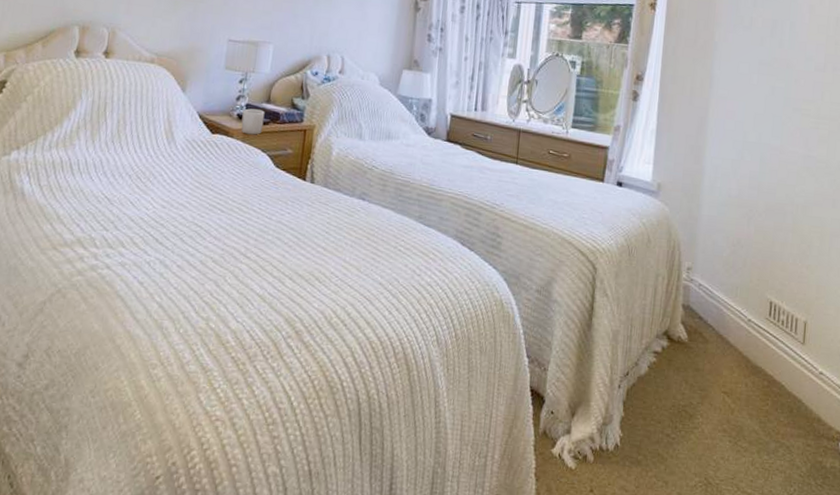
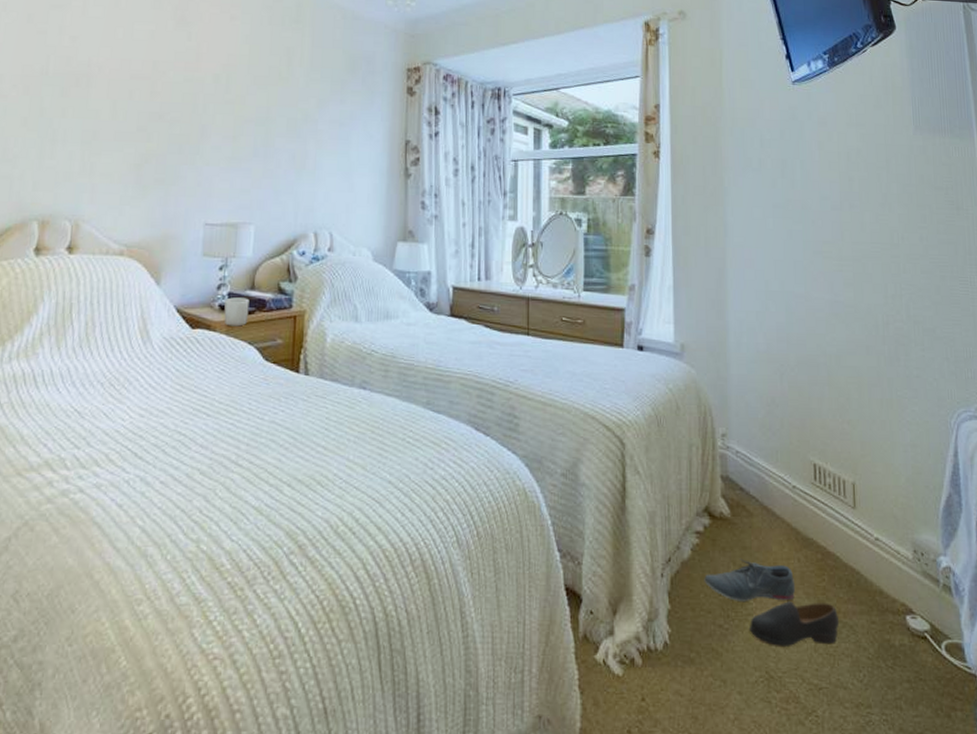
shoe: none [657,378,741,419] -> present [704,558,796,603]
shoe: none [693,420,778,460] -> present [748,601,840,646]

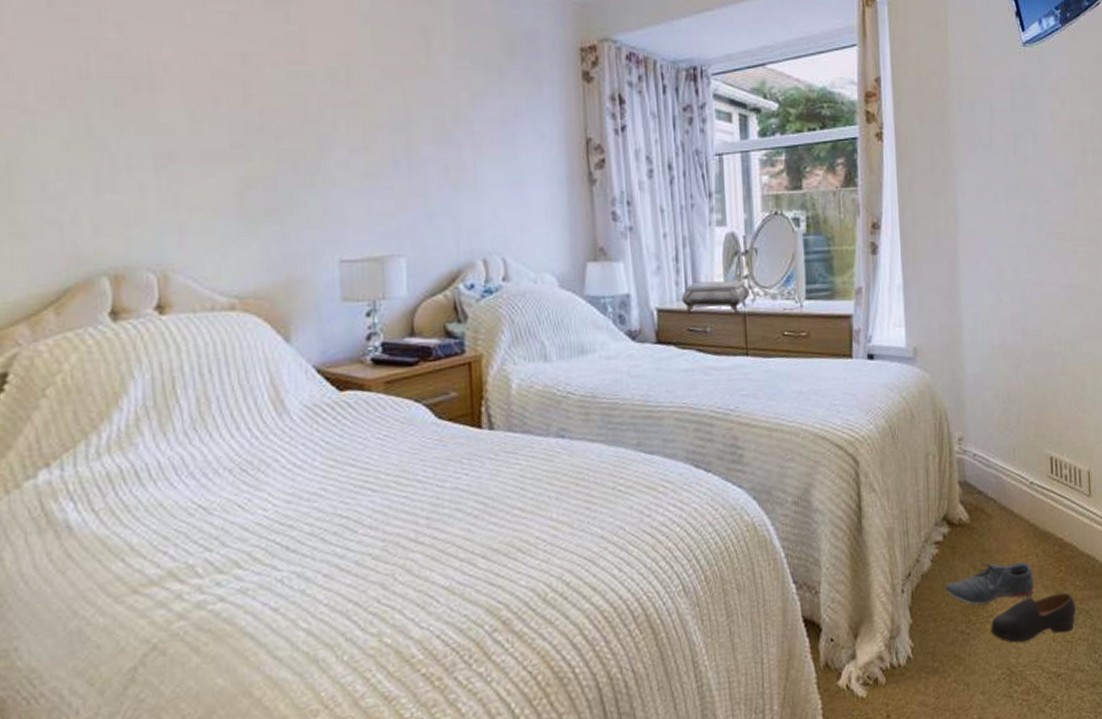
mug: present [224,297,250,327] -> none [378,347,411,383]
jewelry box: none [473,266,535,297] -> present [681,280,751,314]

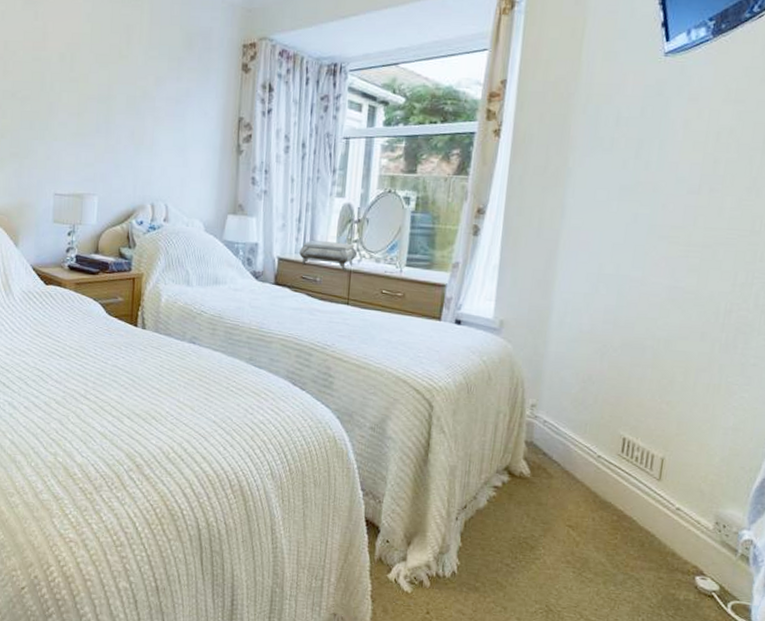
shoe: present [945,562,1035,605] -> none [496,512,587,551]
shoe: present [990,592,1077,642] -> none [534,552,626,591]

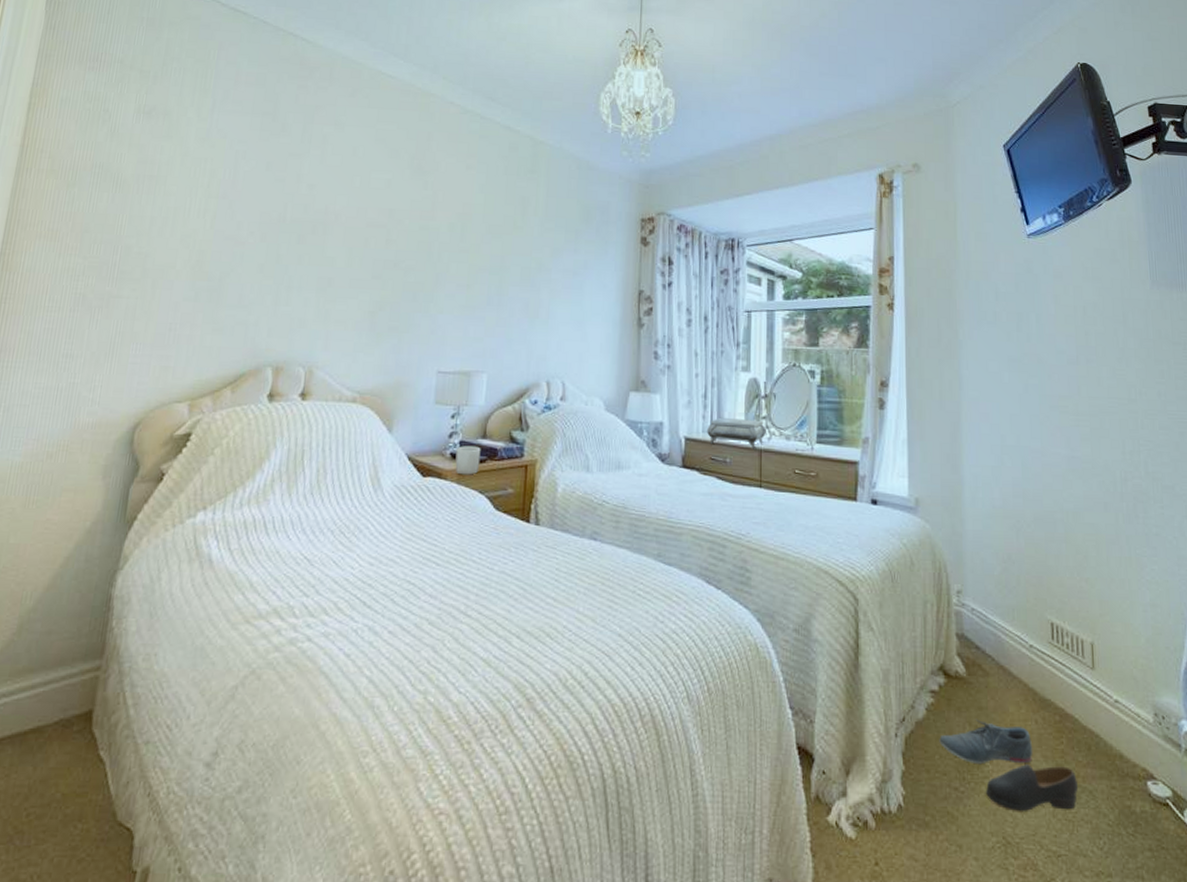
mug: none [72,259,94,285] -> present [455,446,481,475]
shoe: none [496,512,587,551] -> present [939,719,1033,765]
shoe: none [534,552,626,591] -> present [985,764,1079,811]

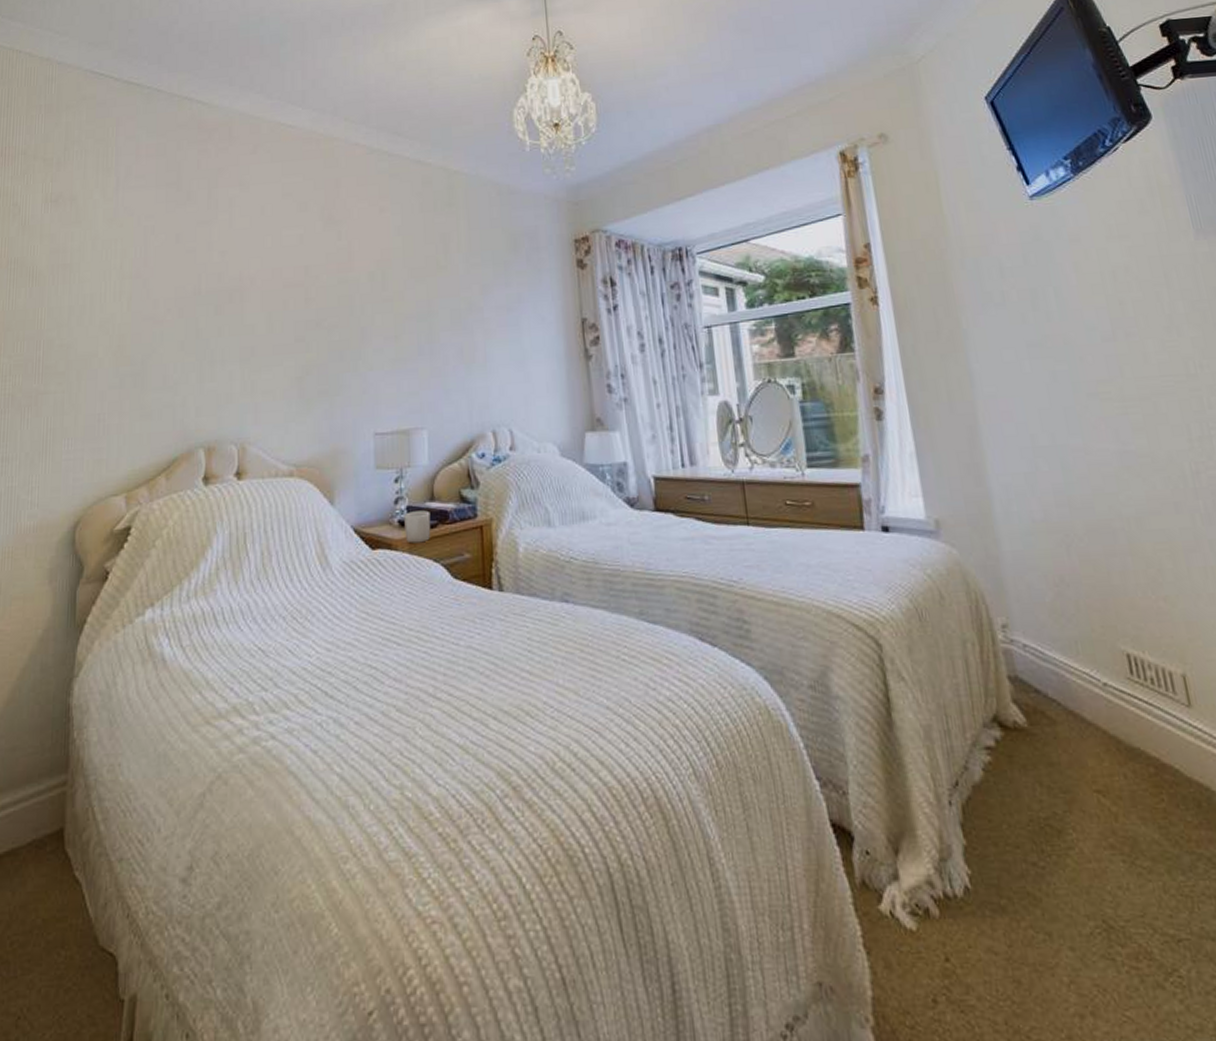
jewelry box: present [706,417,767,449] -> none [677,448,748,482]
shoe: present [939,719,1033,765] -> none [1004,777,1127,833]
shoe: present [985,764,1079,811] -> none [1071,829,1193,887]

